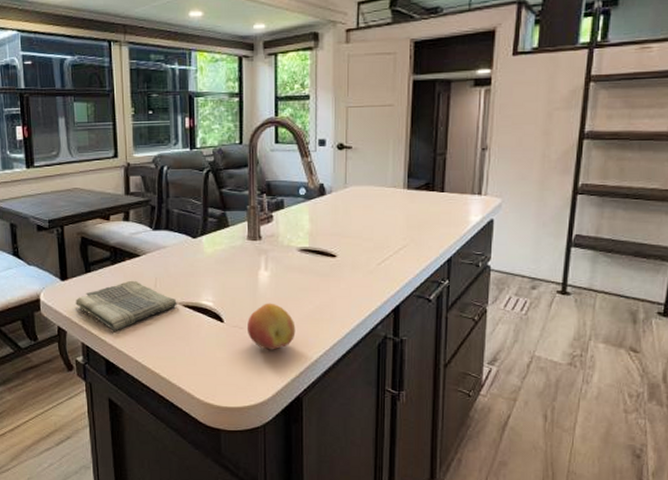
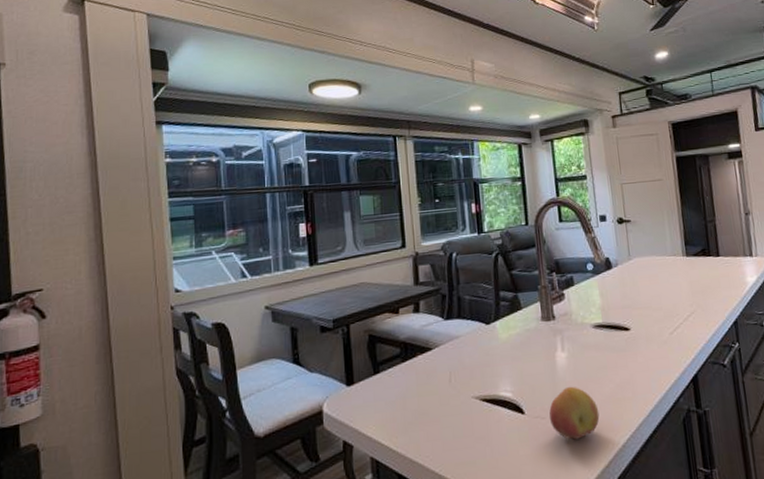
dish towel: present [75,280,177,331] -> none [363,377,474,439]

